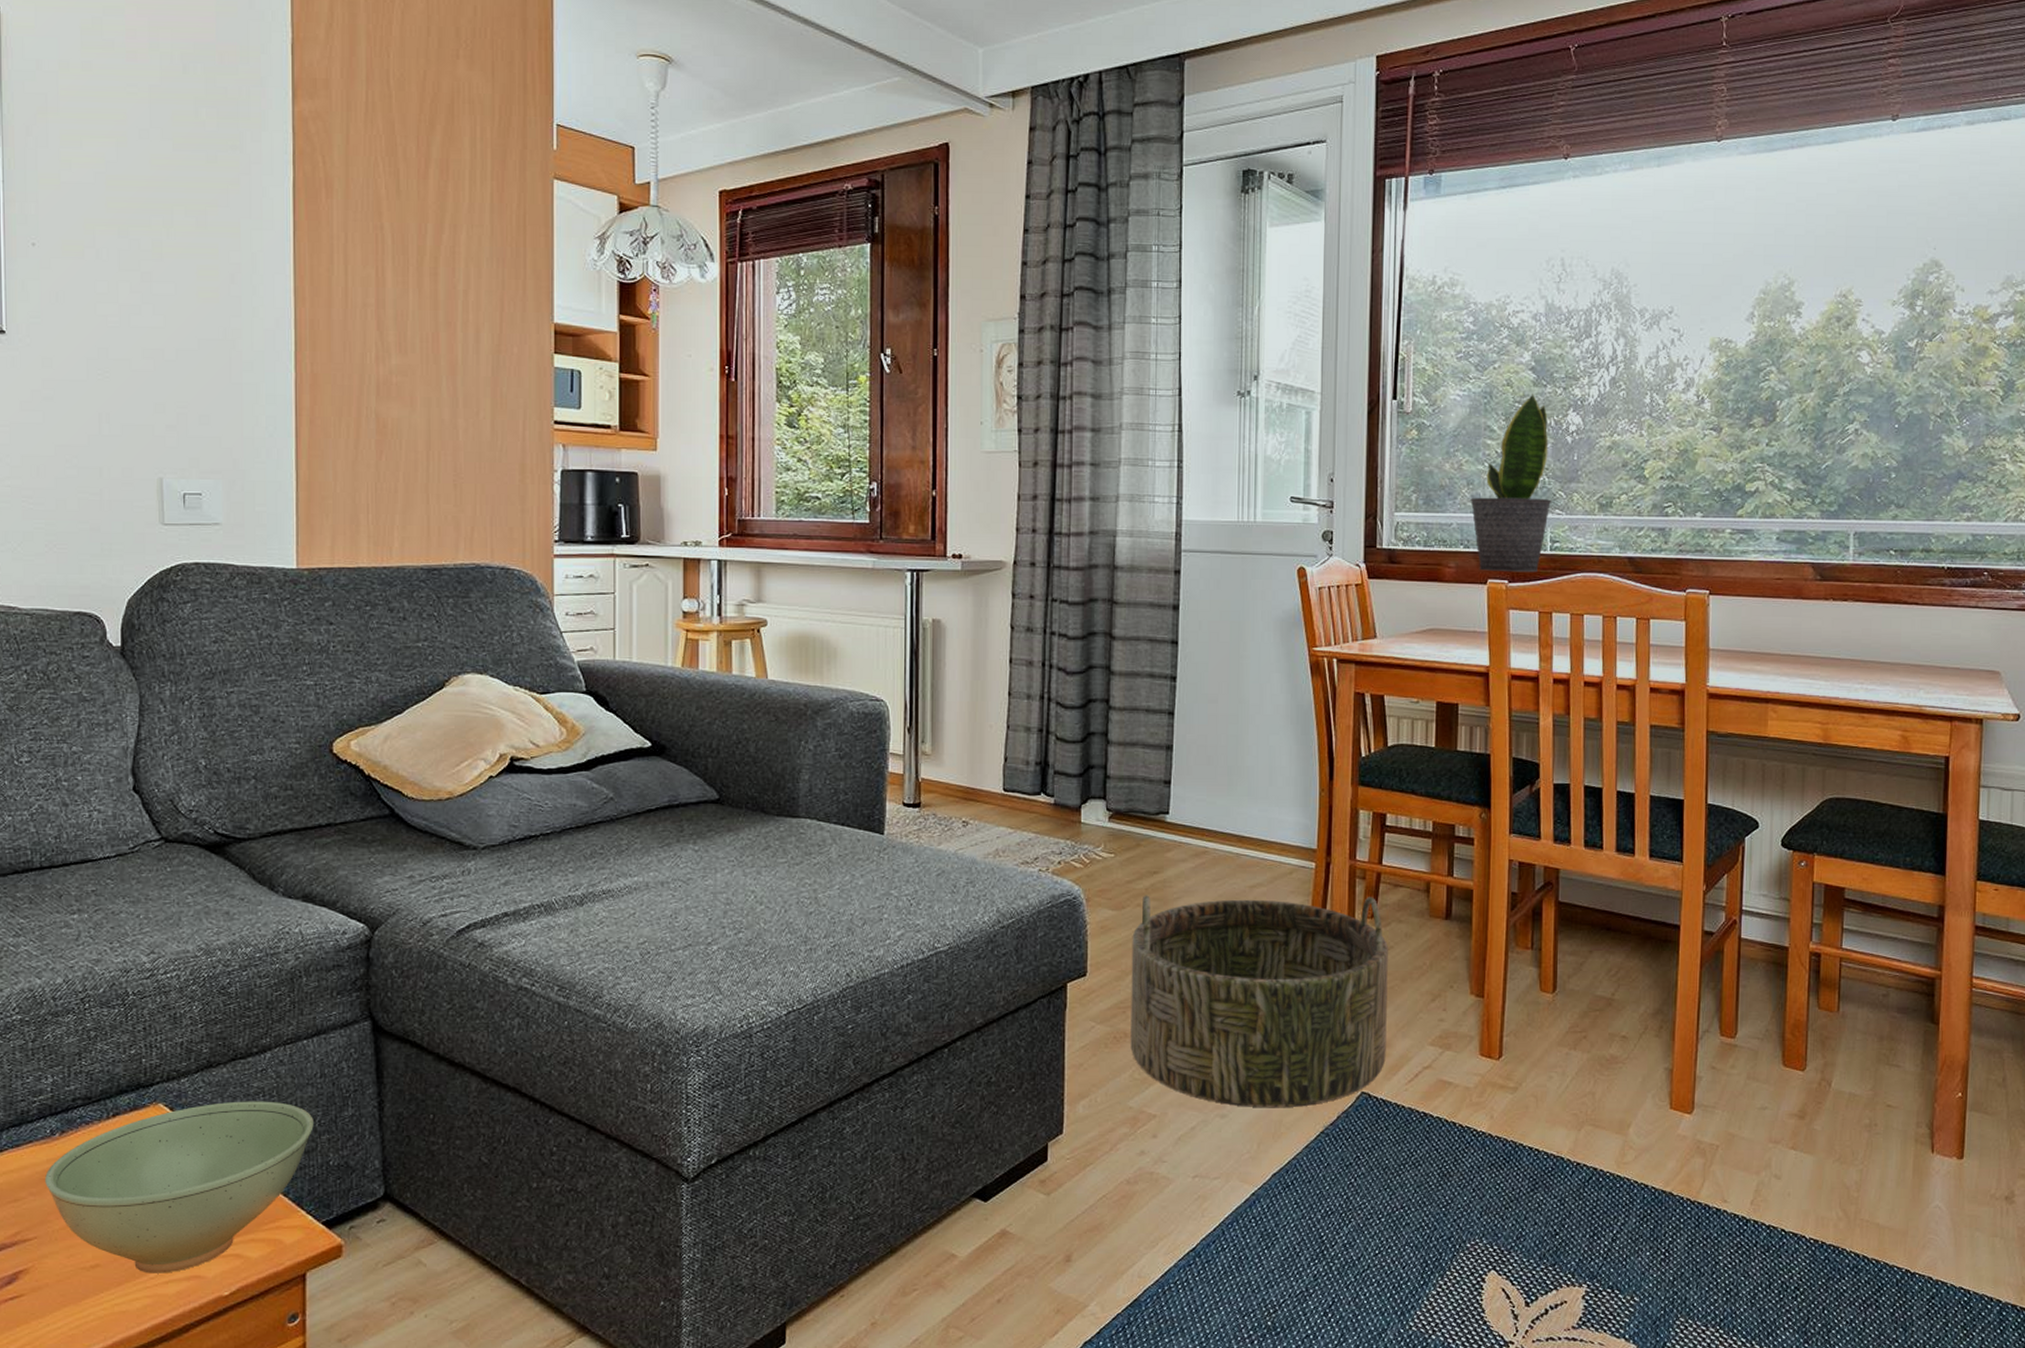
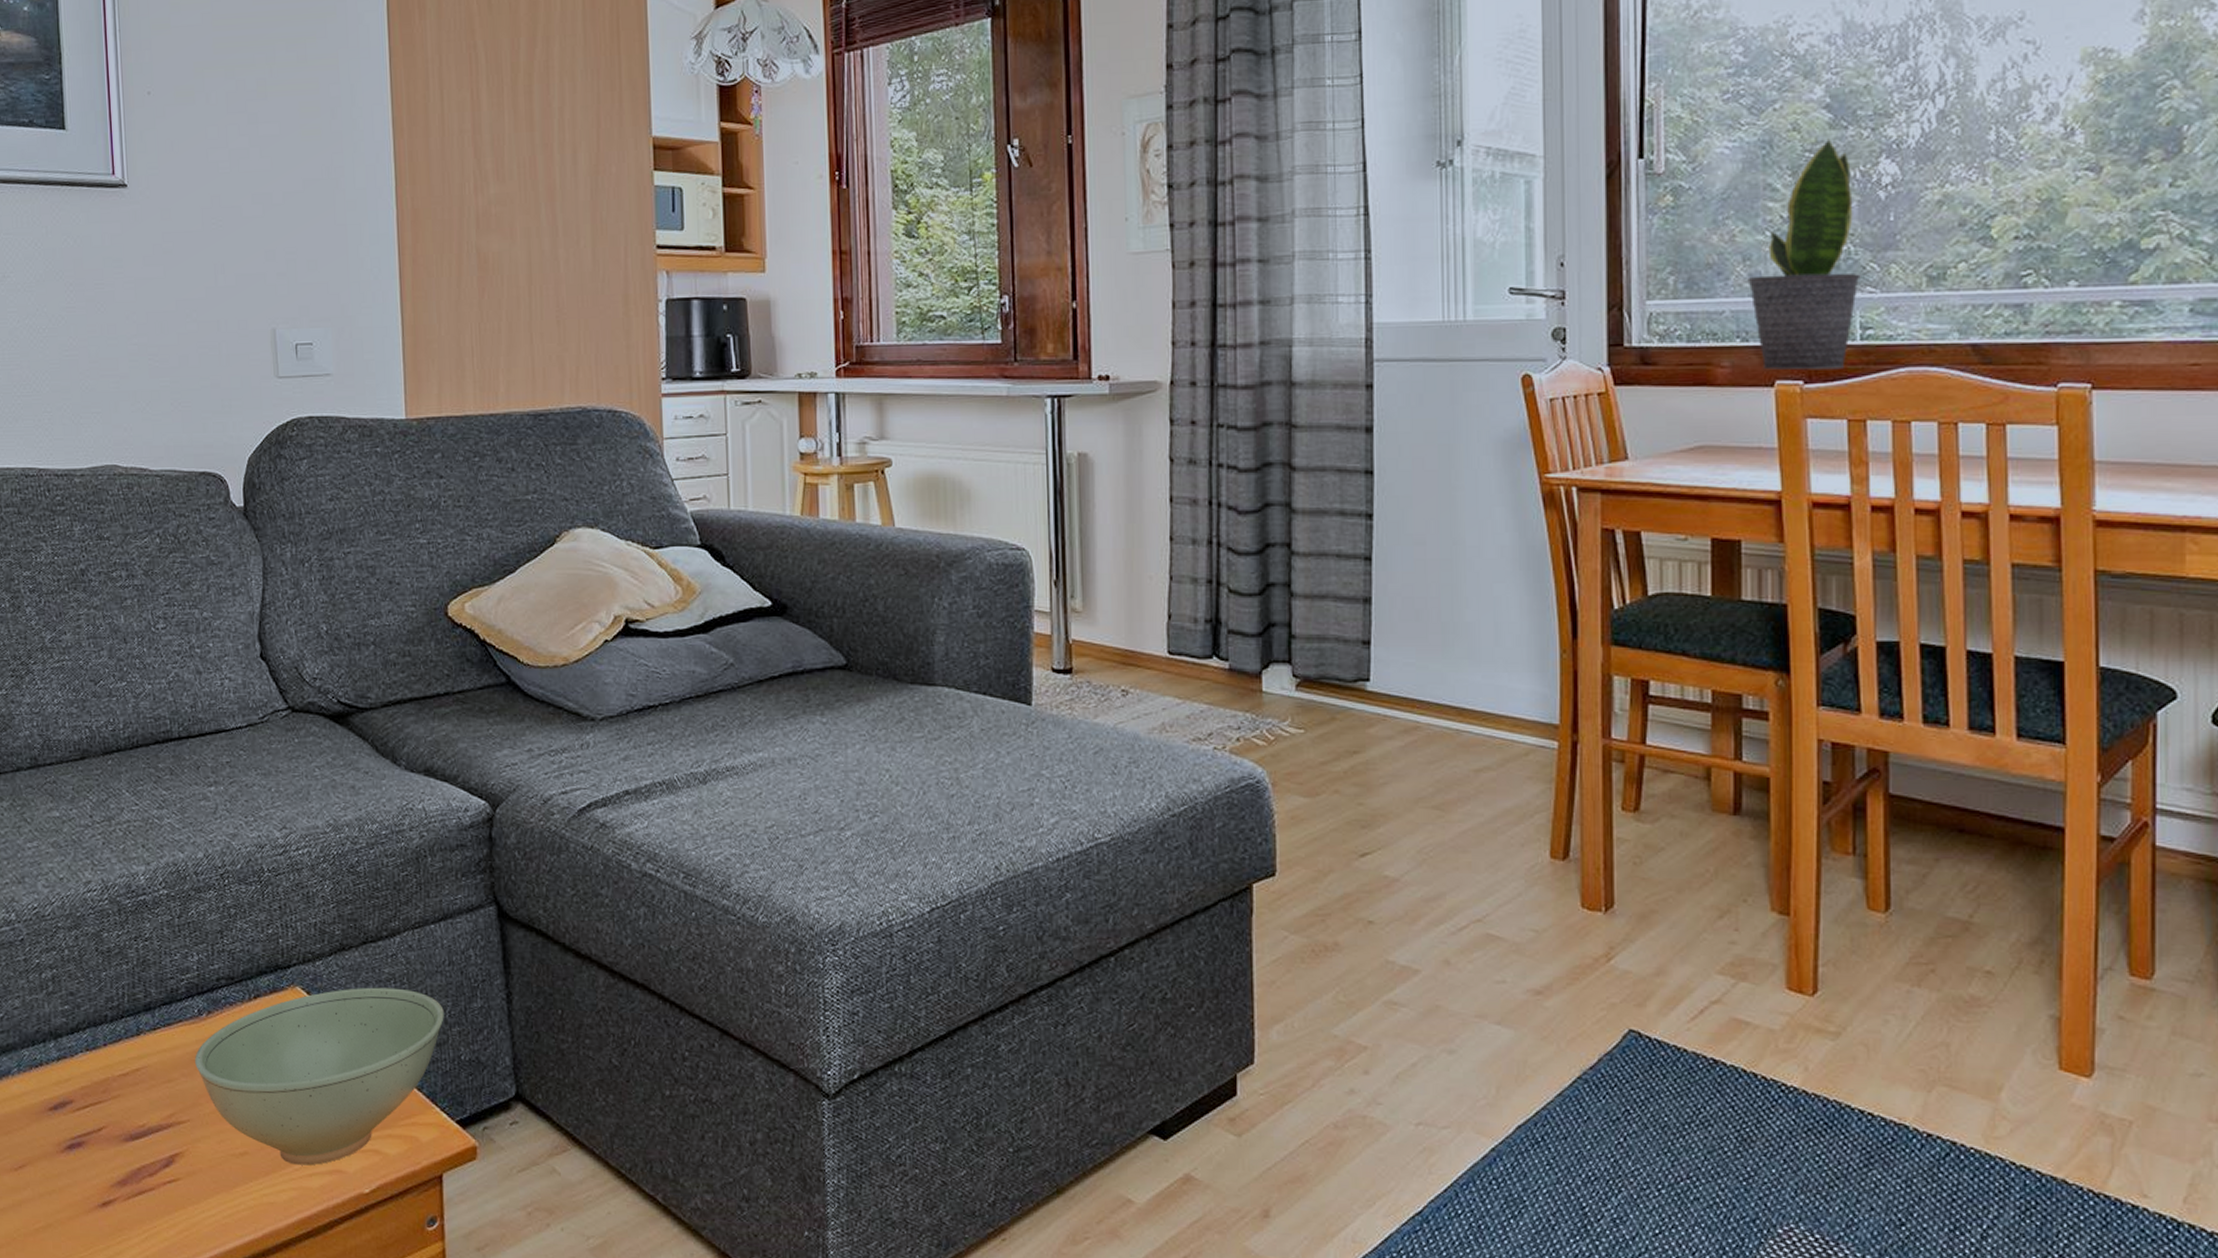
basket: present [1130,895,1388,1108] -> none [1329,779,1660,1045]

